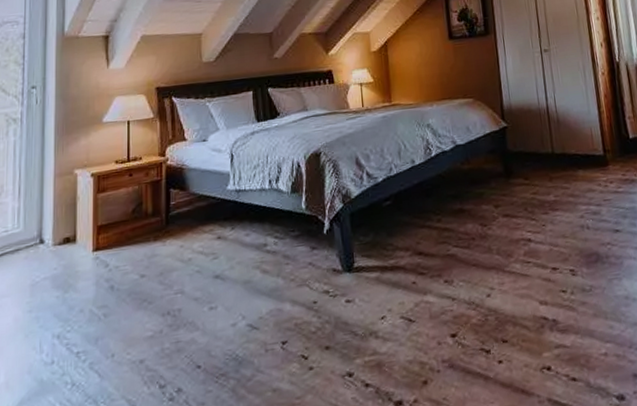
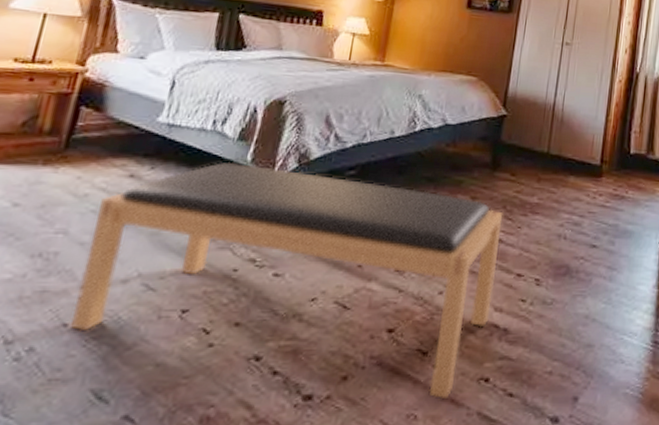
bench: none [201,207,537,390] -> present [71,161,504,398]

